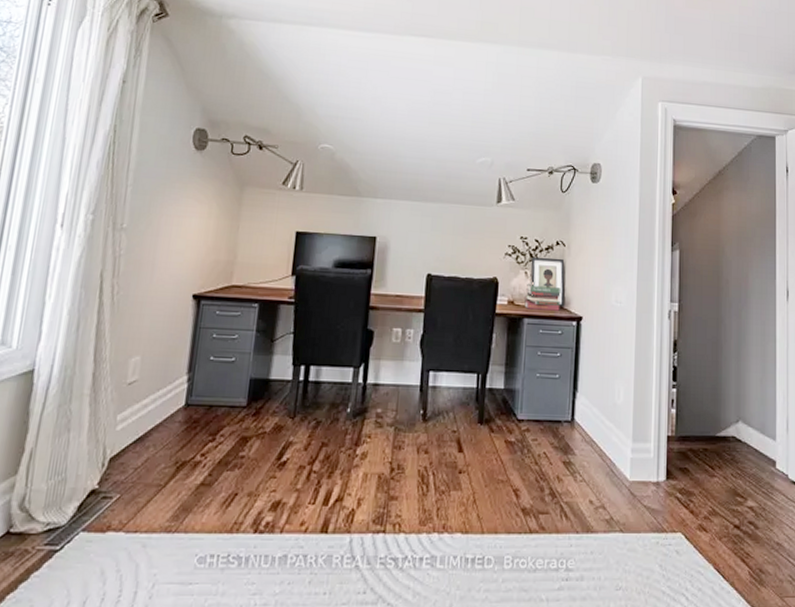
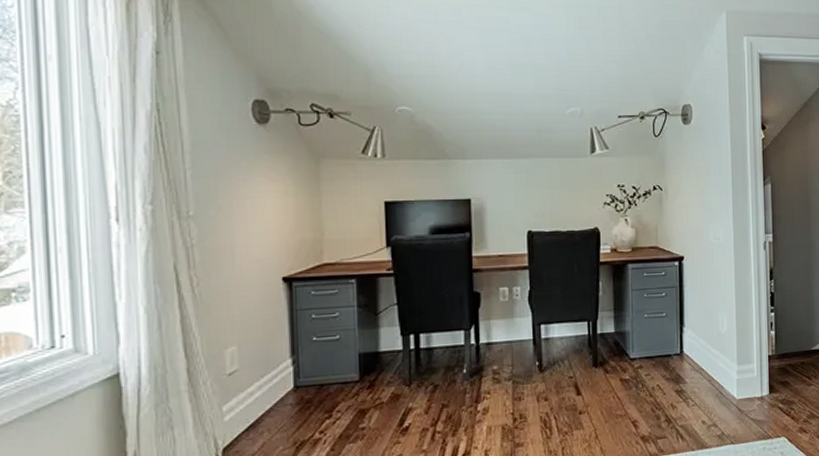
books: present [524,284,561,311] -> none [627,230,662,255]
picture frame: present [531,256,565,307] -> none [630,202,665,250]

